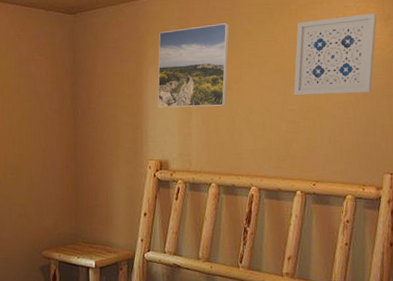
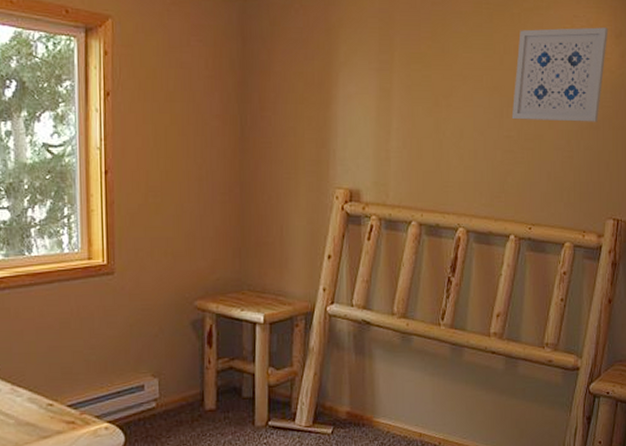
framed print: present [157,23,230,108] -> none [349,21,440,127]

